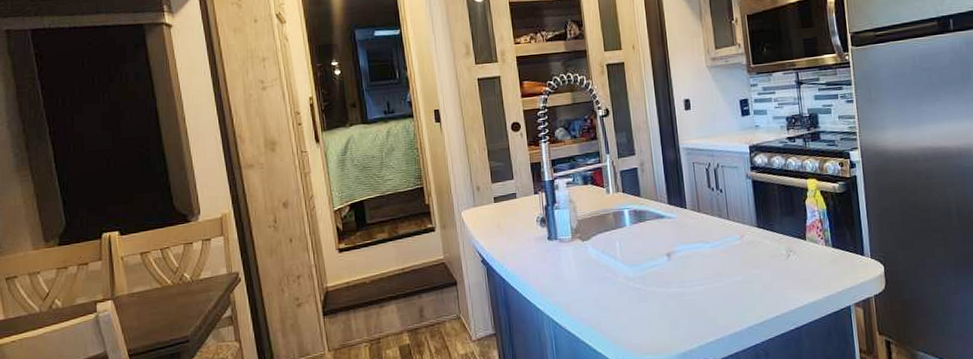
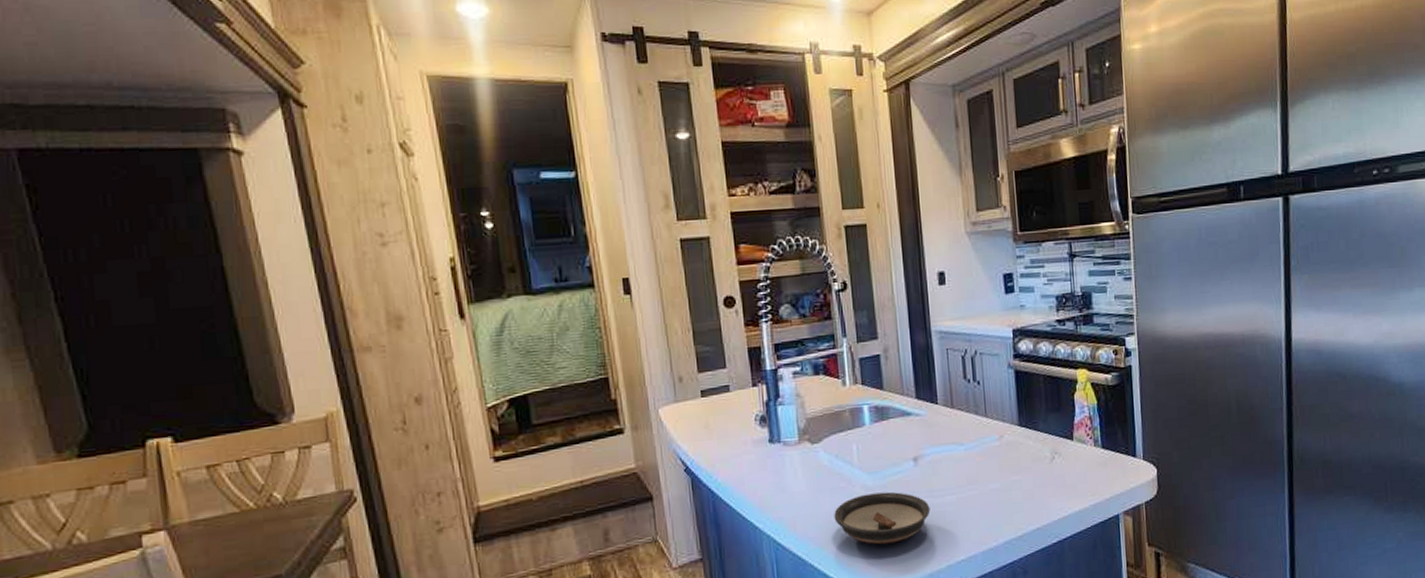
saucer: none [601,282,683,327] -> present [834,491,931,545]

